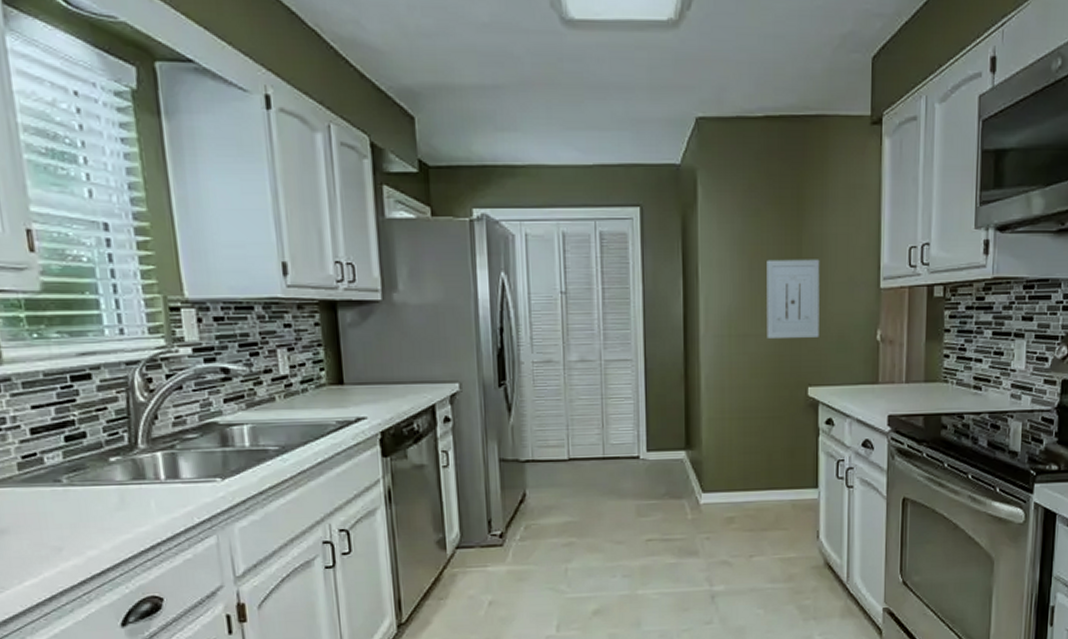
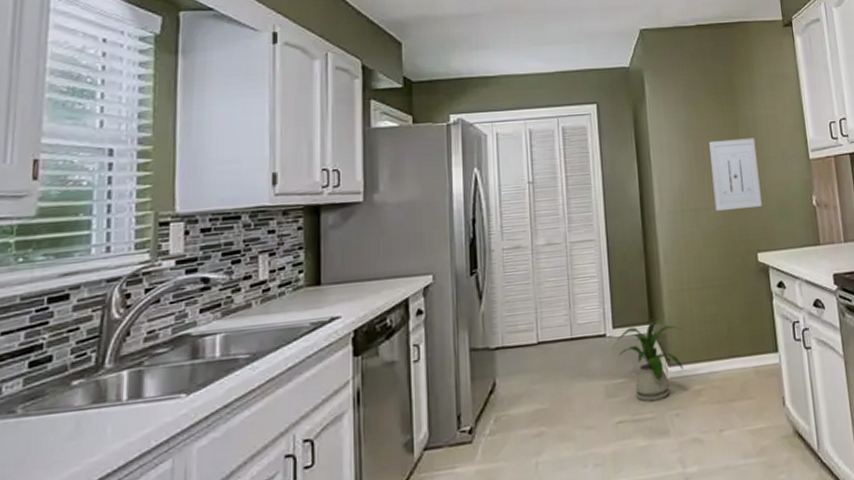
house plant: none [651,448,719,524] -> present [617,321,683,402]

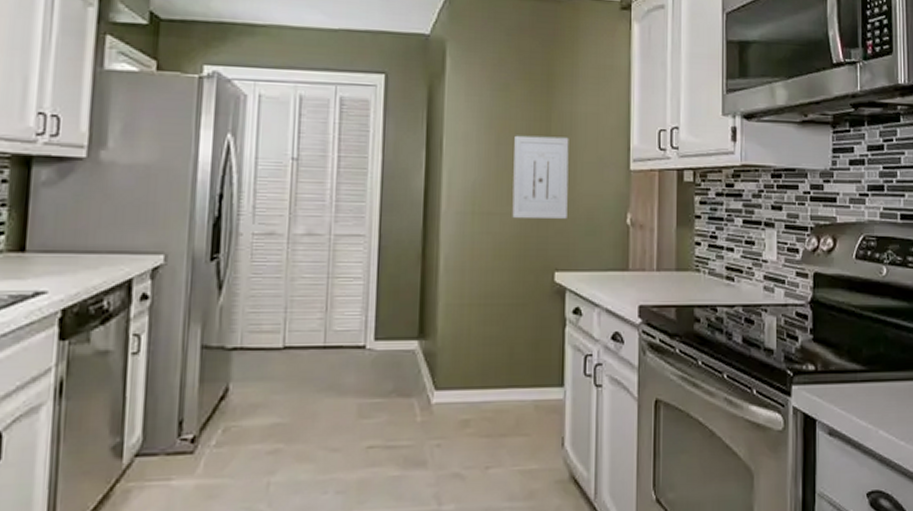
house plant: present [617,321,683,402] -> none [378,337,455,428]

